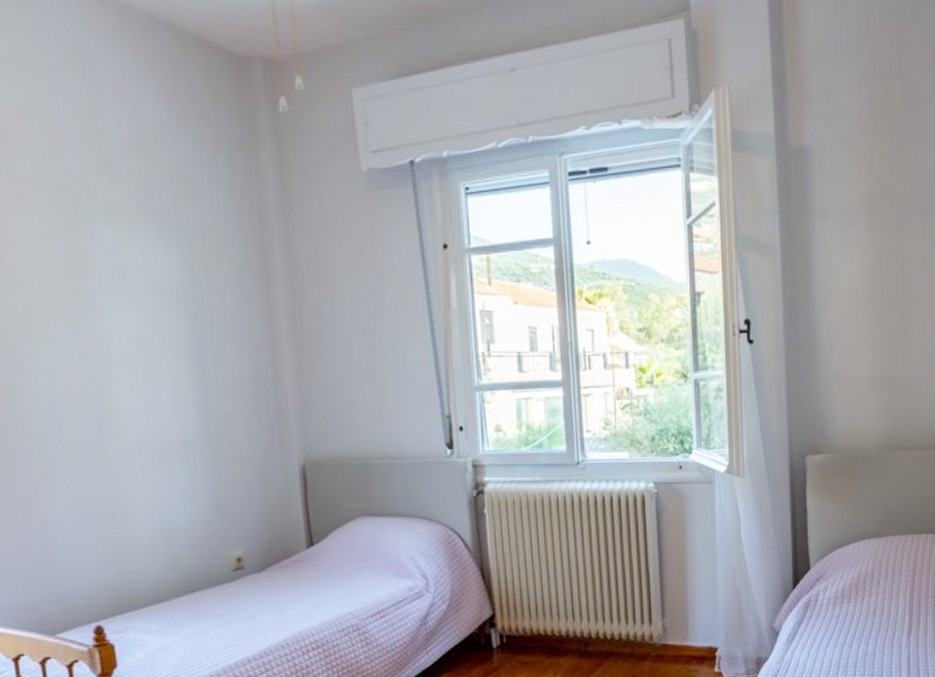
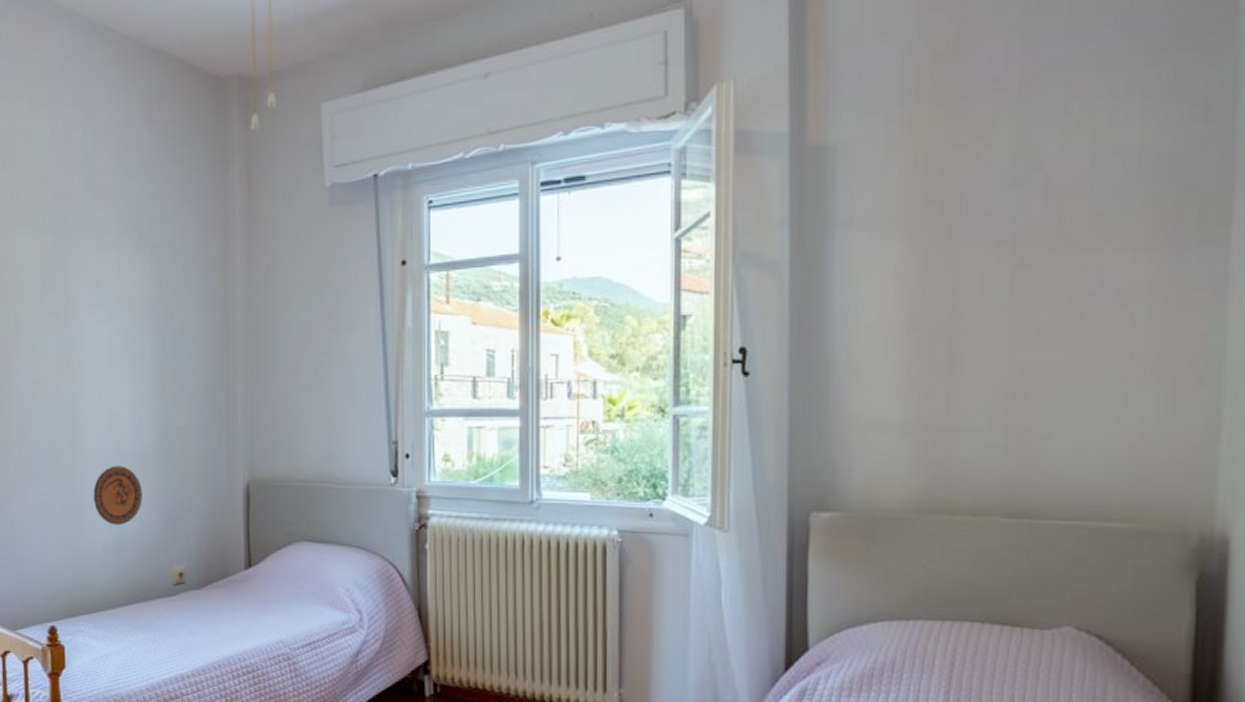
decorative plate: none [133,456,191,517] -> present [93,466,143,525]

